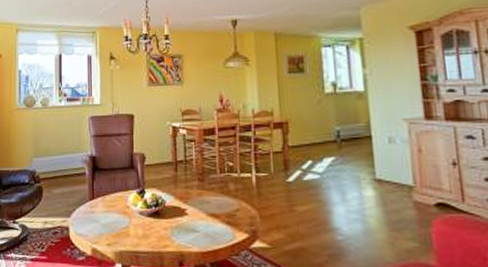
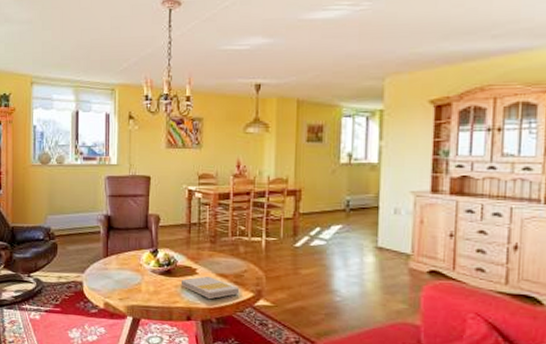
book: none [171,217,234,241] -> present [182,276,240,299]

